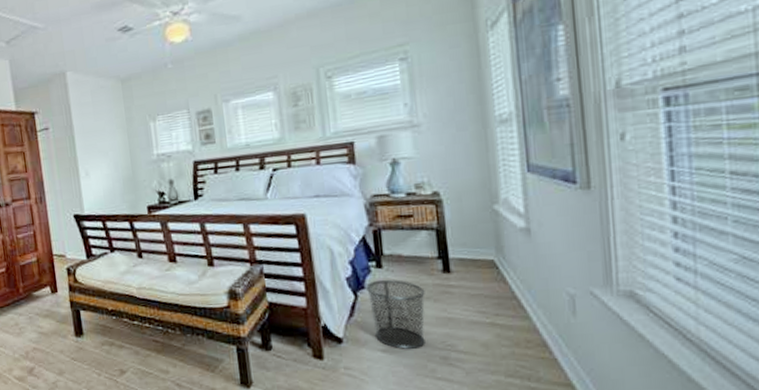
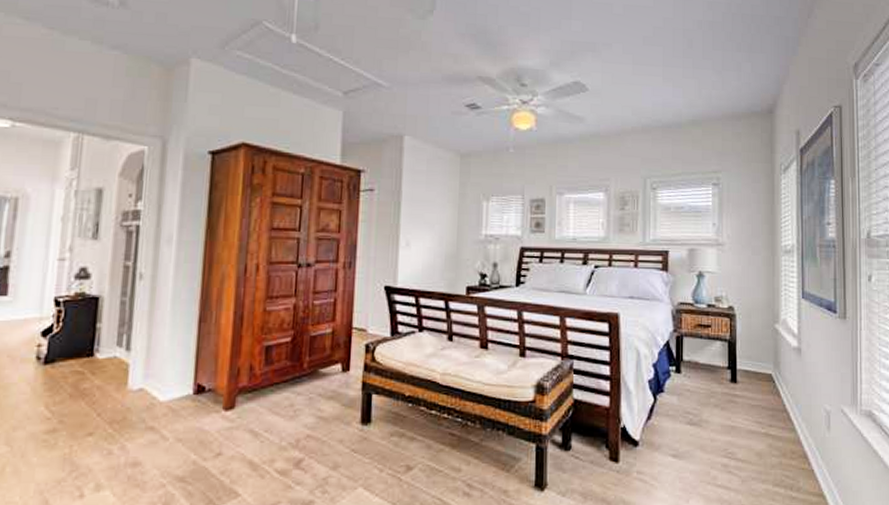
waste bin: present [366,279,425,349] -> none [665,384,715,455]

